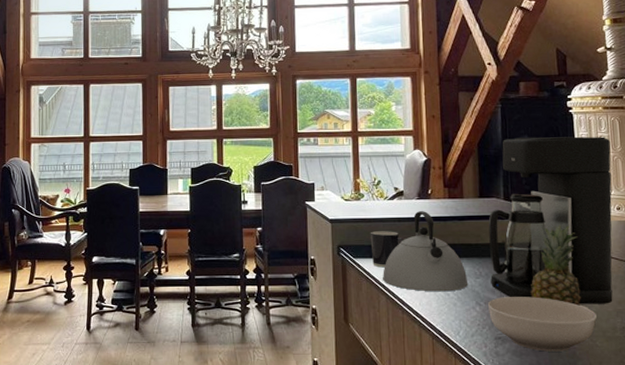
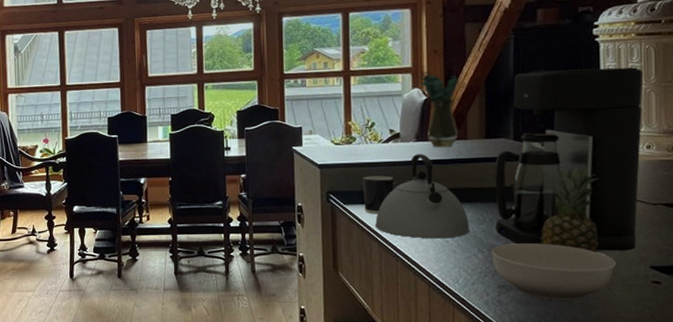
vase: none [420,133,455,206] -> present [419,69,458,148]

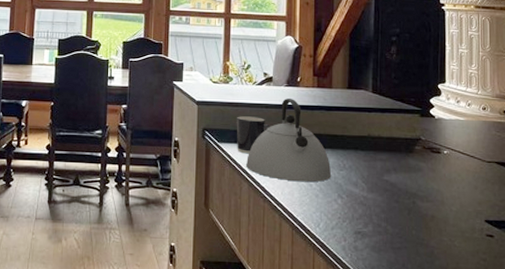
vase: present [419,69,458,148] -> none [292,19,326,95]
bowl: present [491,243,616,301] -> none [349,191,456,250]
coffee maker: present [495,67,643,251] -> none [354,30,480,204]
fruit: present [540,165,599,253] -> none [392,121,443,204]

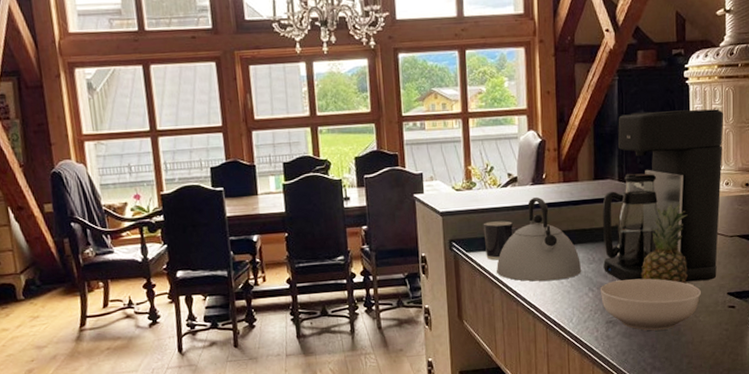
bowl: none [349,191,456,250] -> present [599,278,701,331]
coffee maker: none [354,30,480,204] -> present [602,109,723,283]
fruit: none [392,121,443,204] -> present [641,203,688,284]

